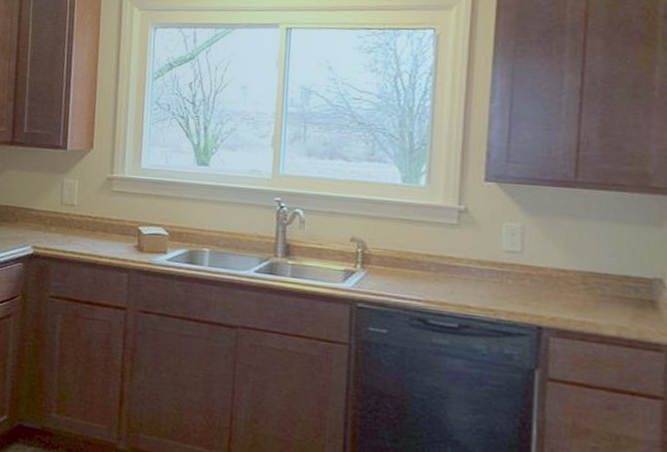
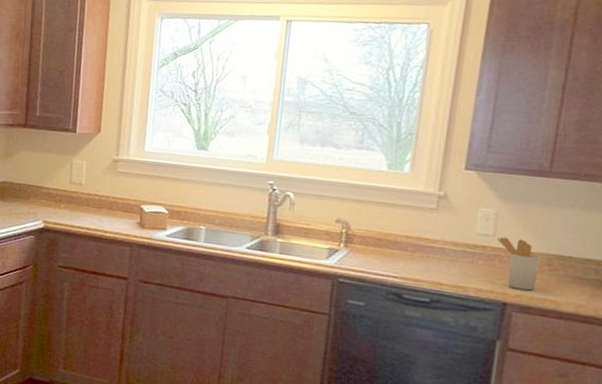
utensil holder: none [525,253,575,313] -> present [496,237,542,291]

